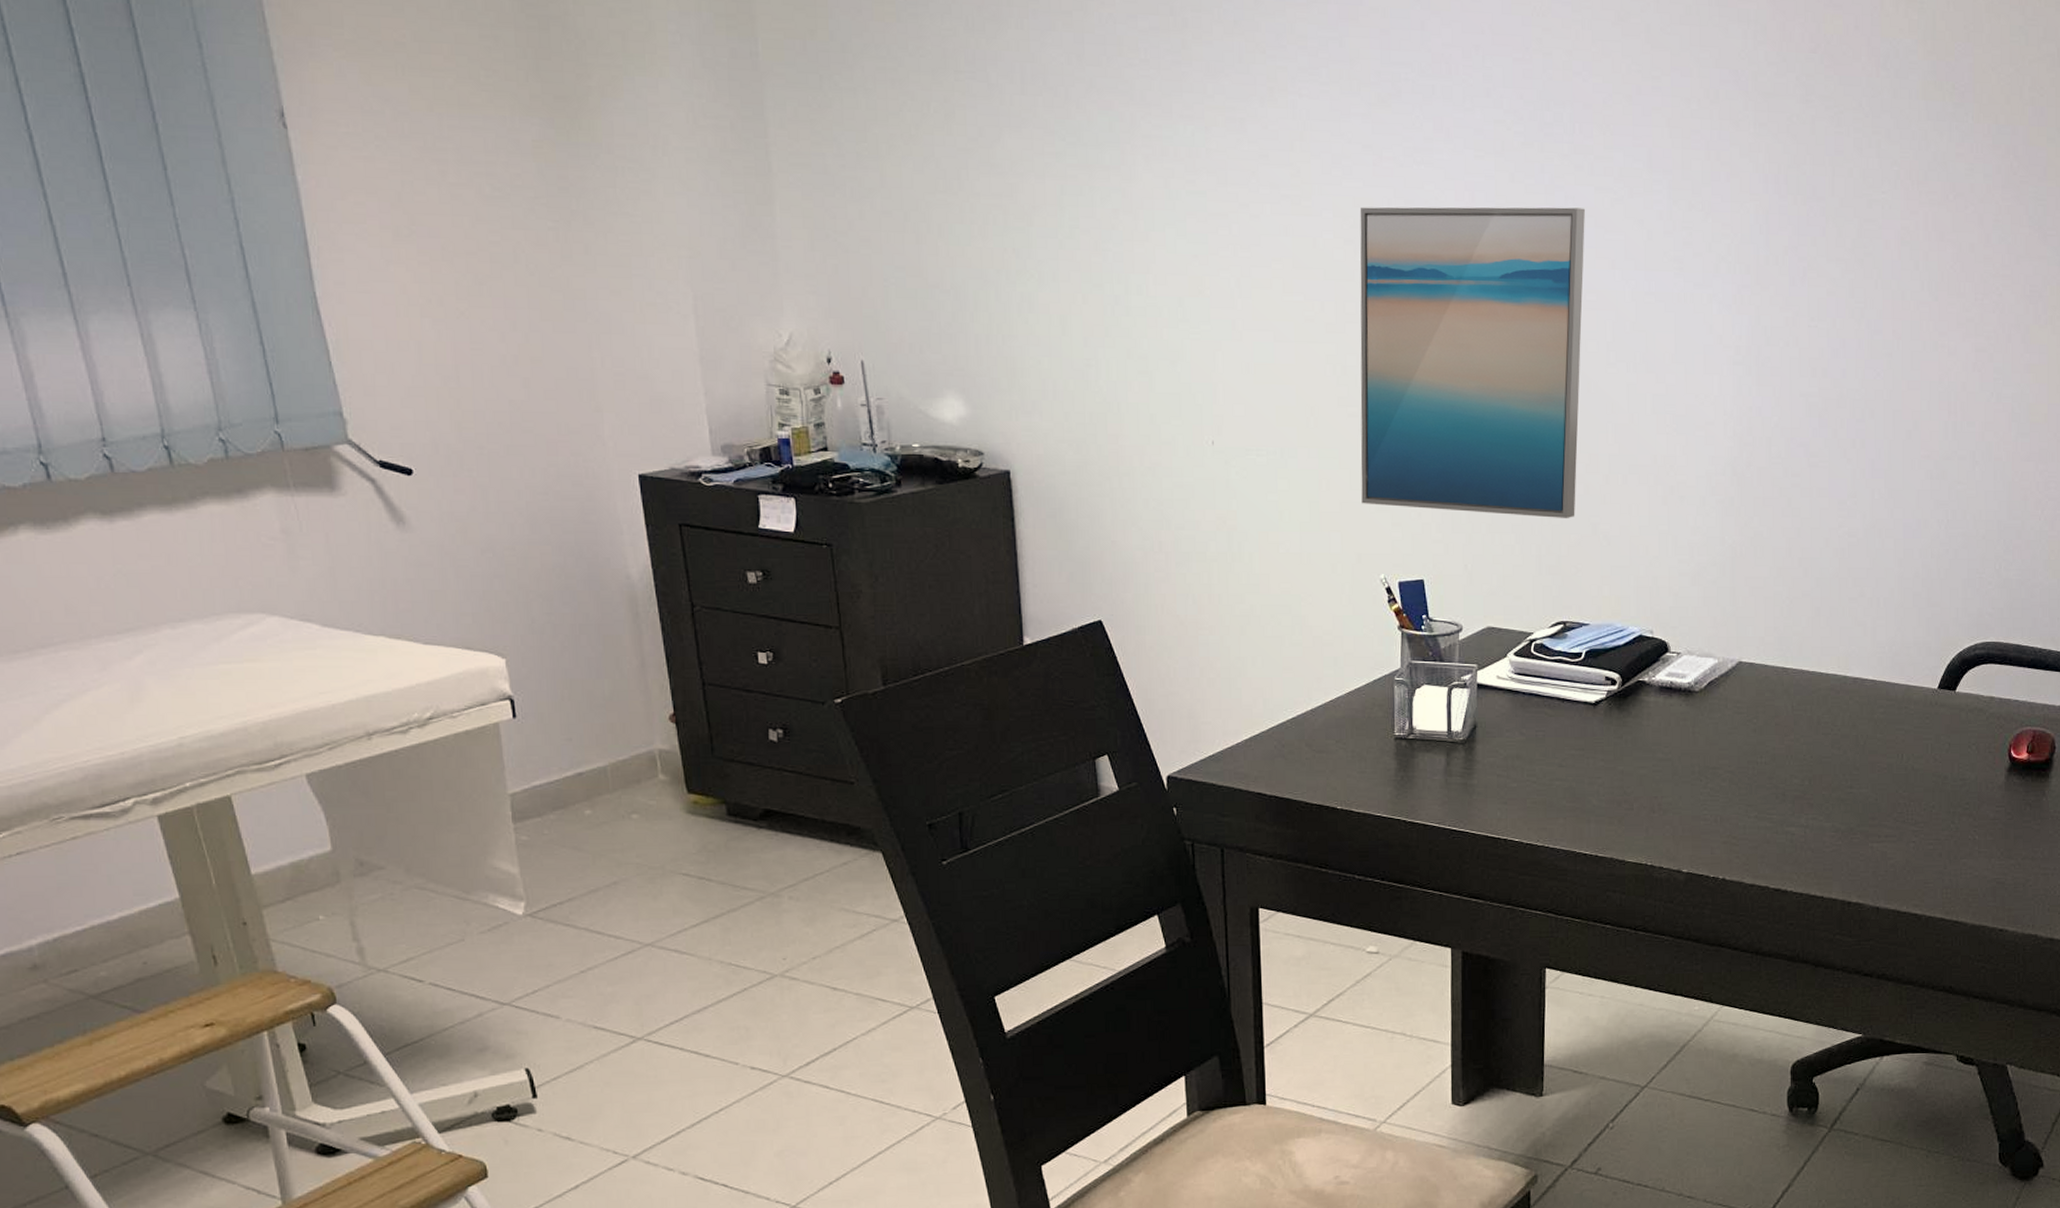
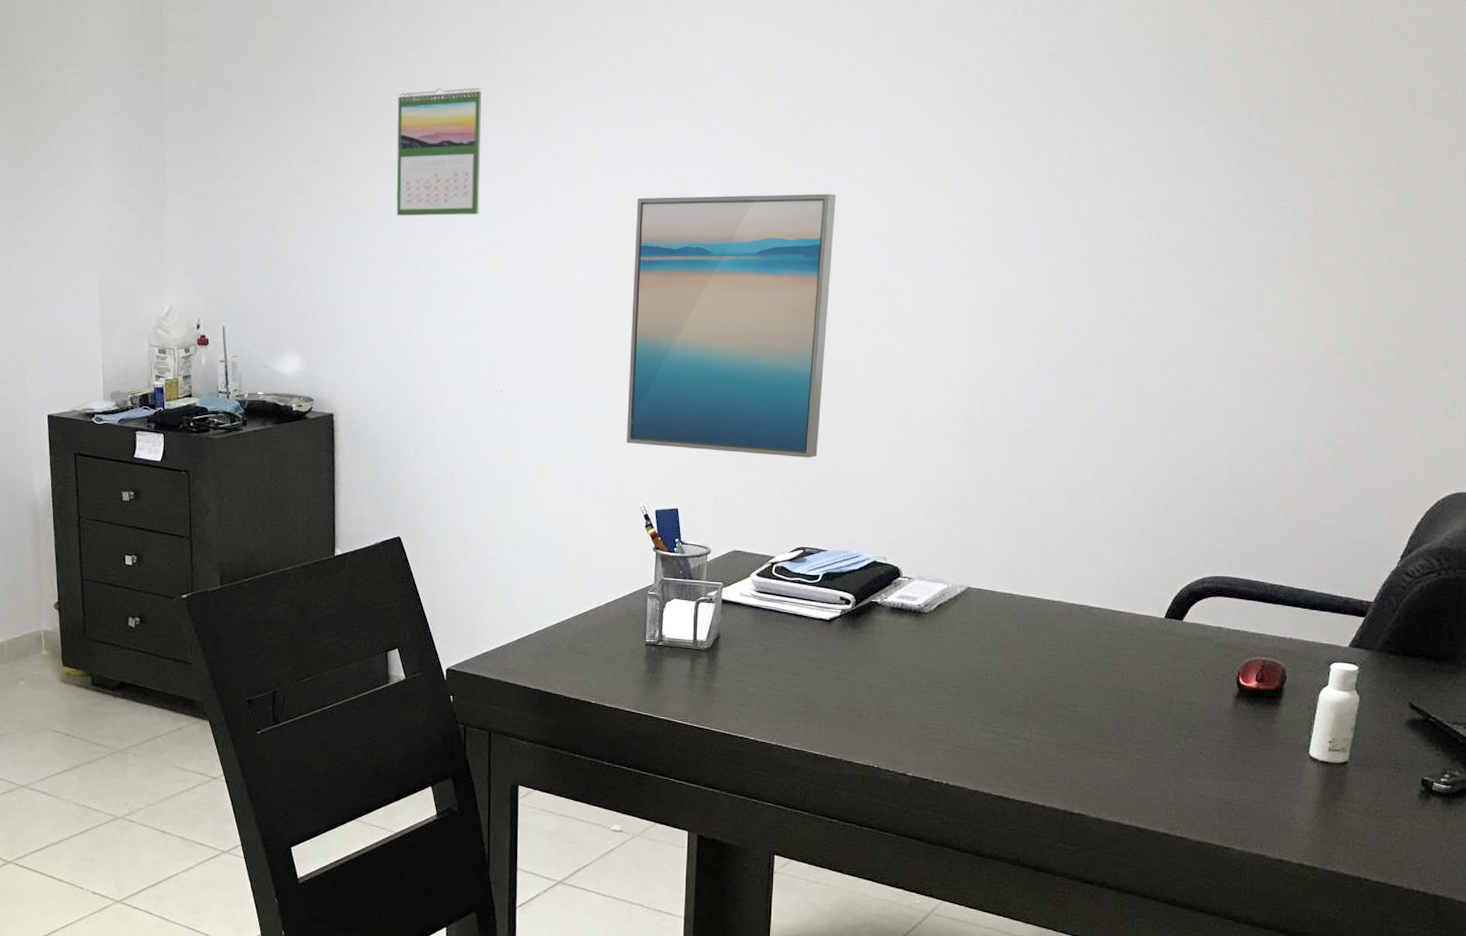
calendar: none [1063,61,1173,224] -> present [396,87,482,216]

